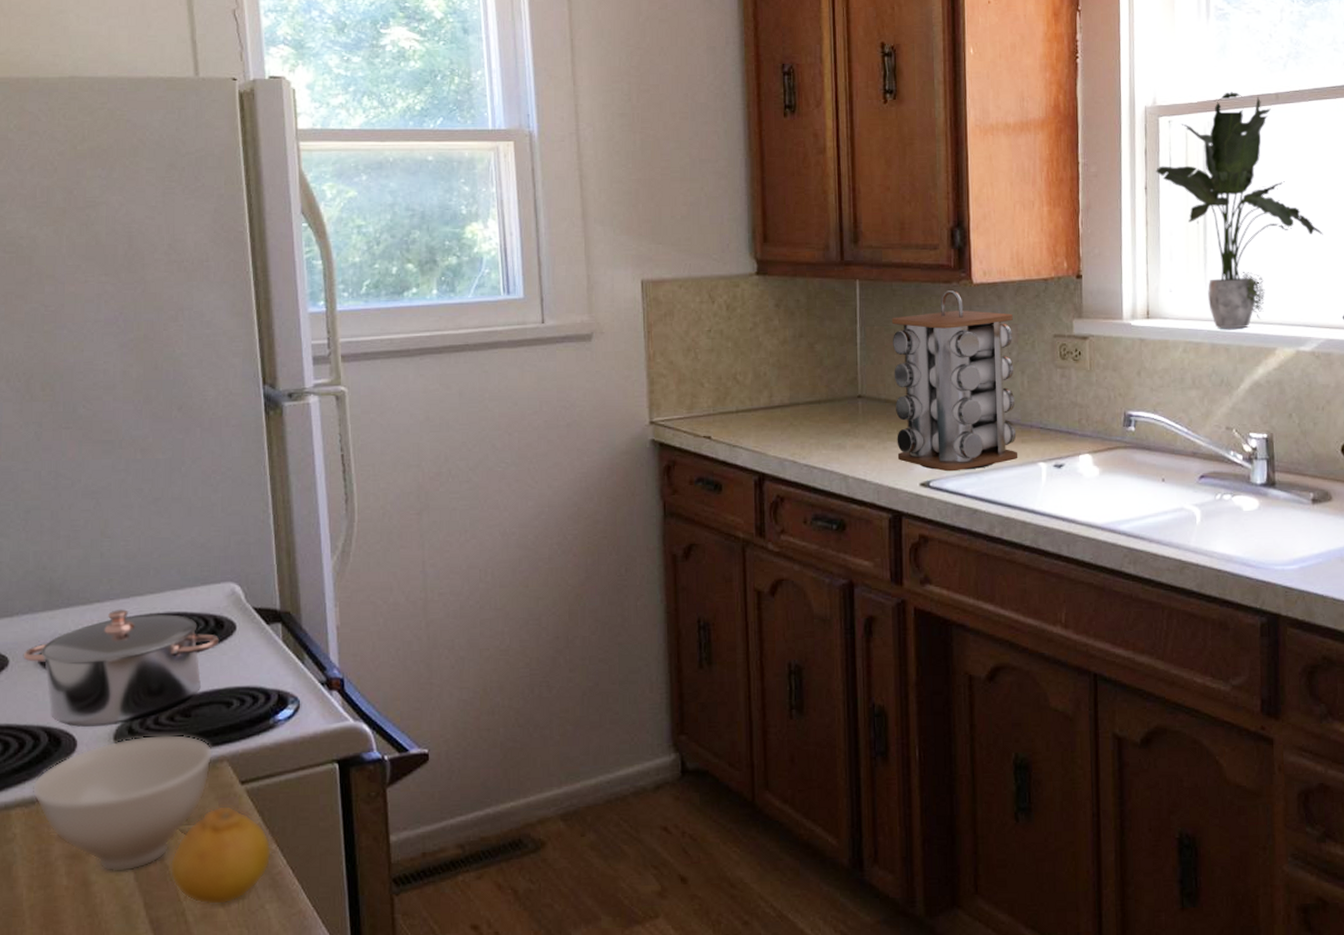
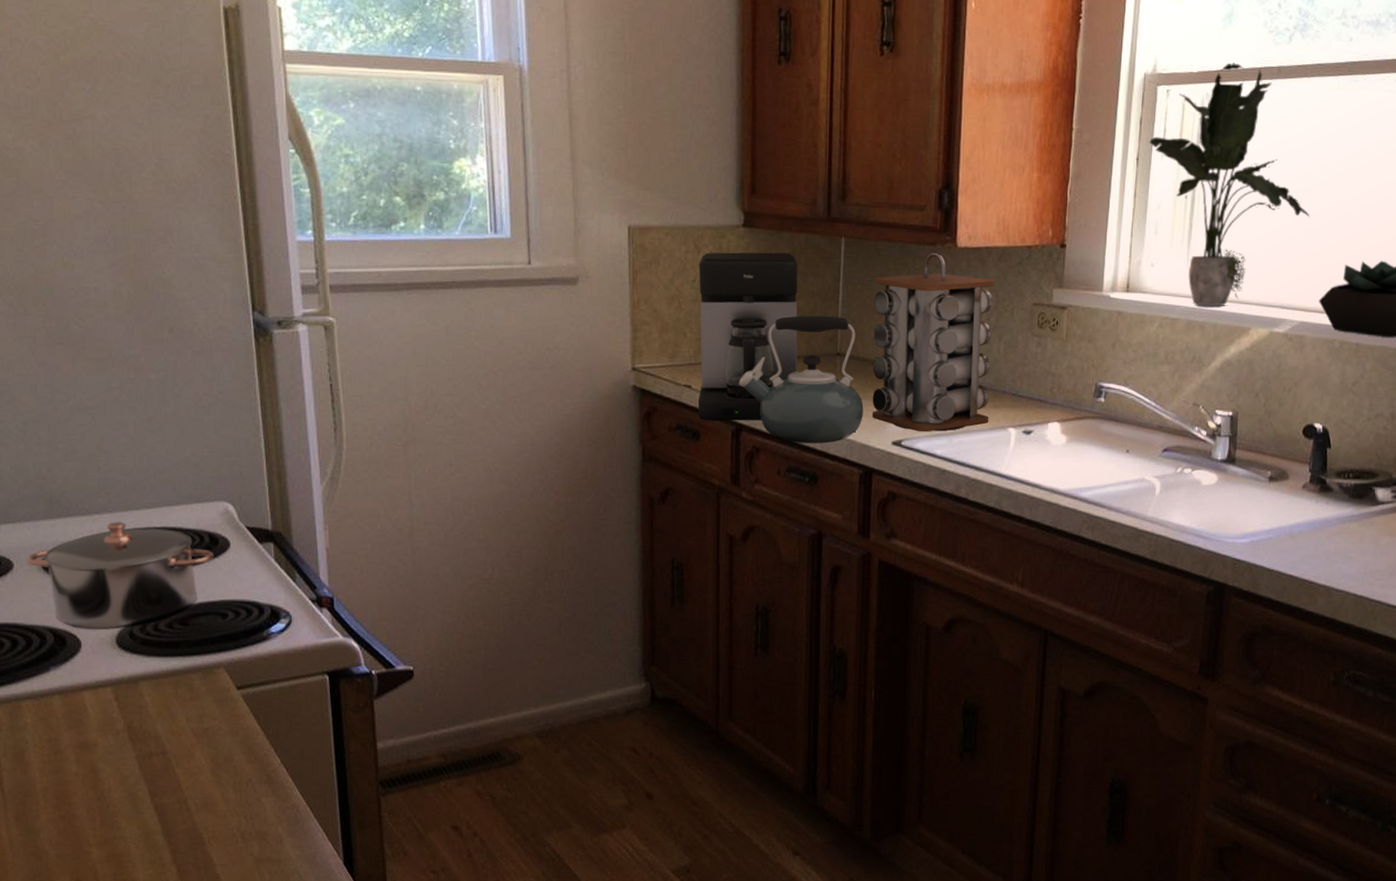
bowl: present [32,734,214,873] -> none [40,640,211,763]
fruit: present [169,805,273,906] -> none [172,707,268,797]
coffee maker: none [713,298,819,472] -> present [697,252,798,422]
kettle: none [759,358,889,490] -> present [738,315,864,444]

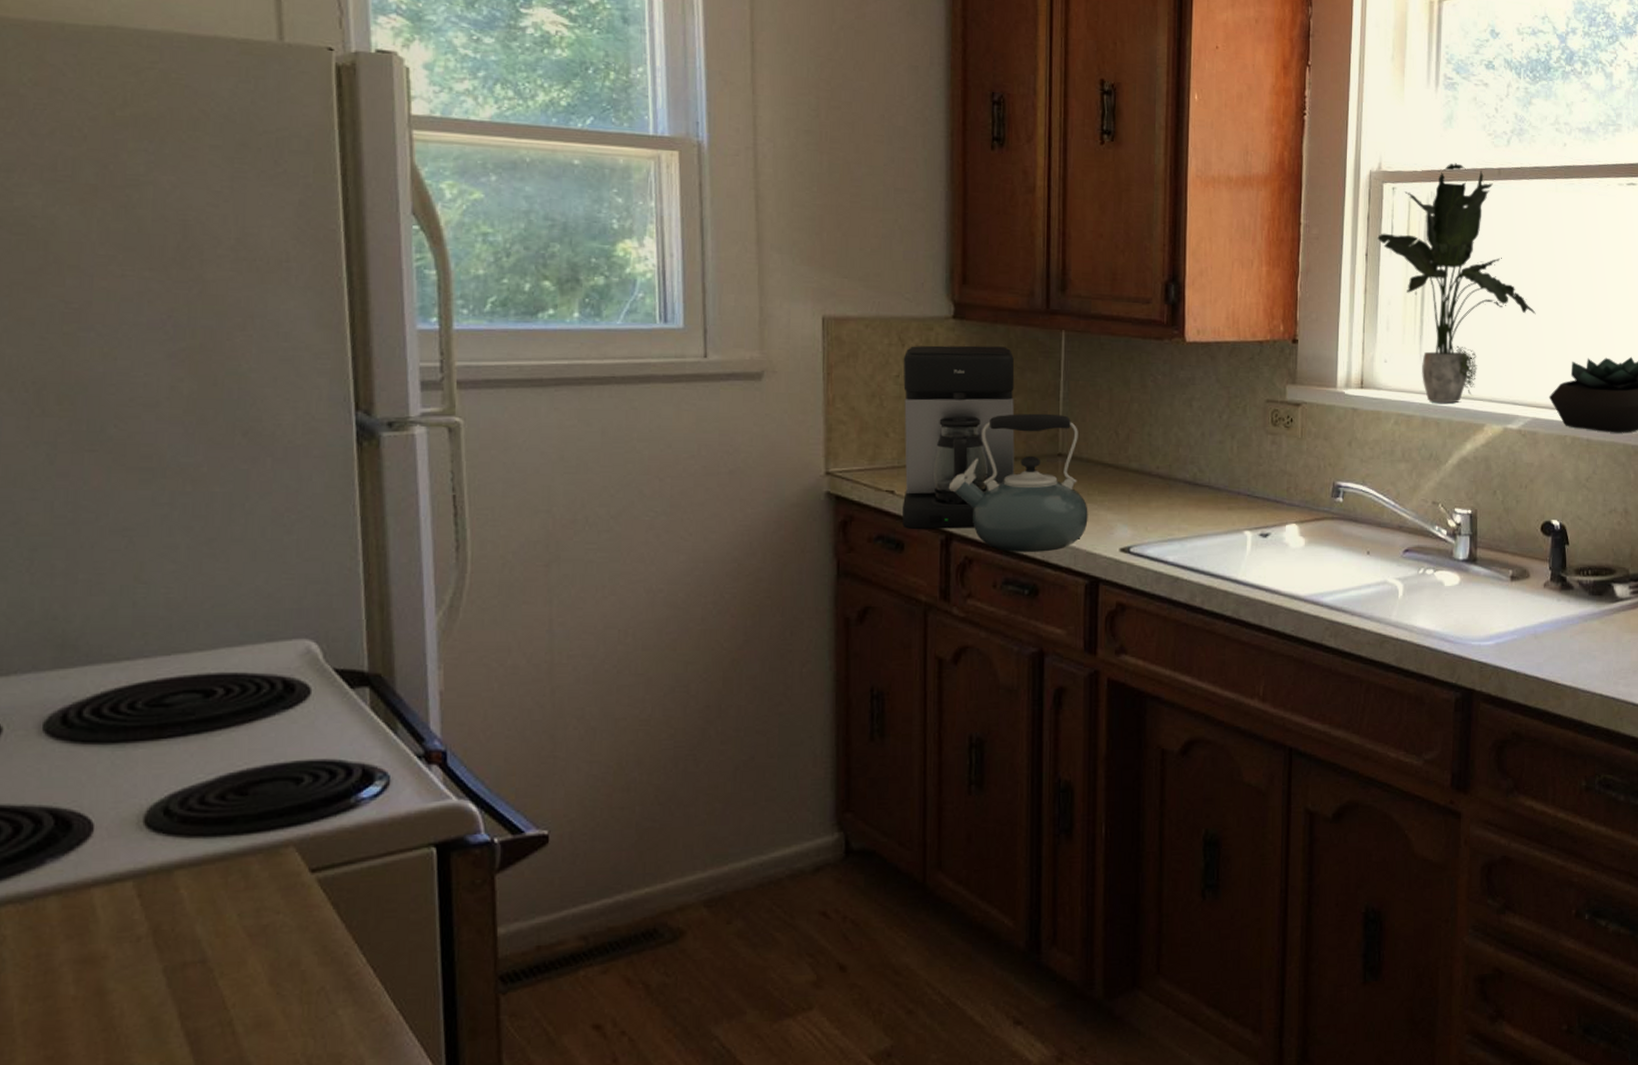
cooking pot: present [26,522,215,630] -> none [22,669,289,808]
spice rack: present [872,252,994,432] -> none [1097,346,1225,538]

